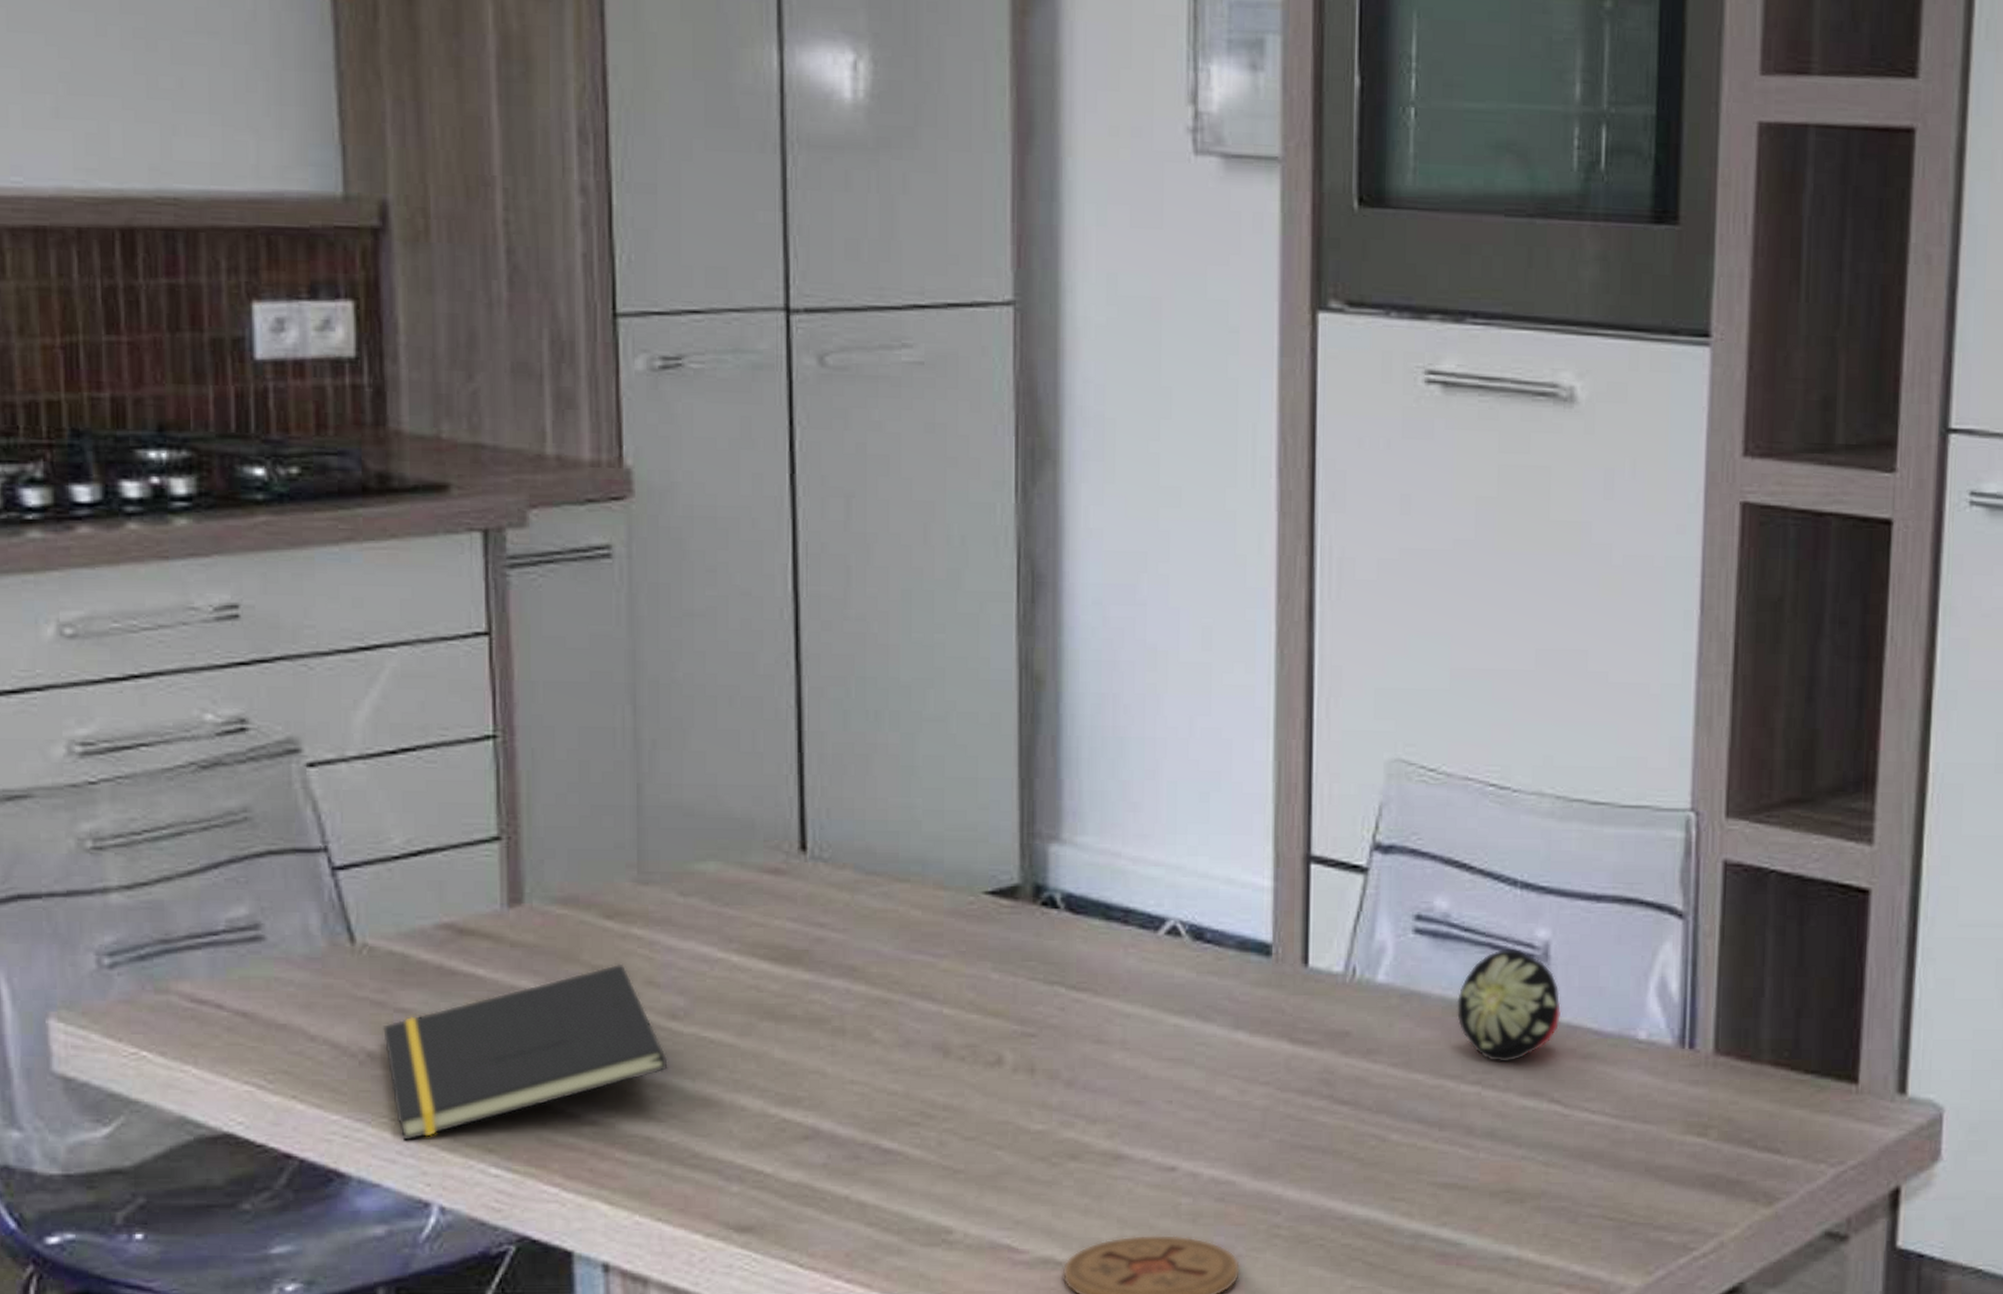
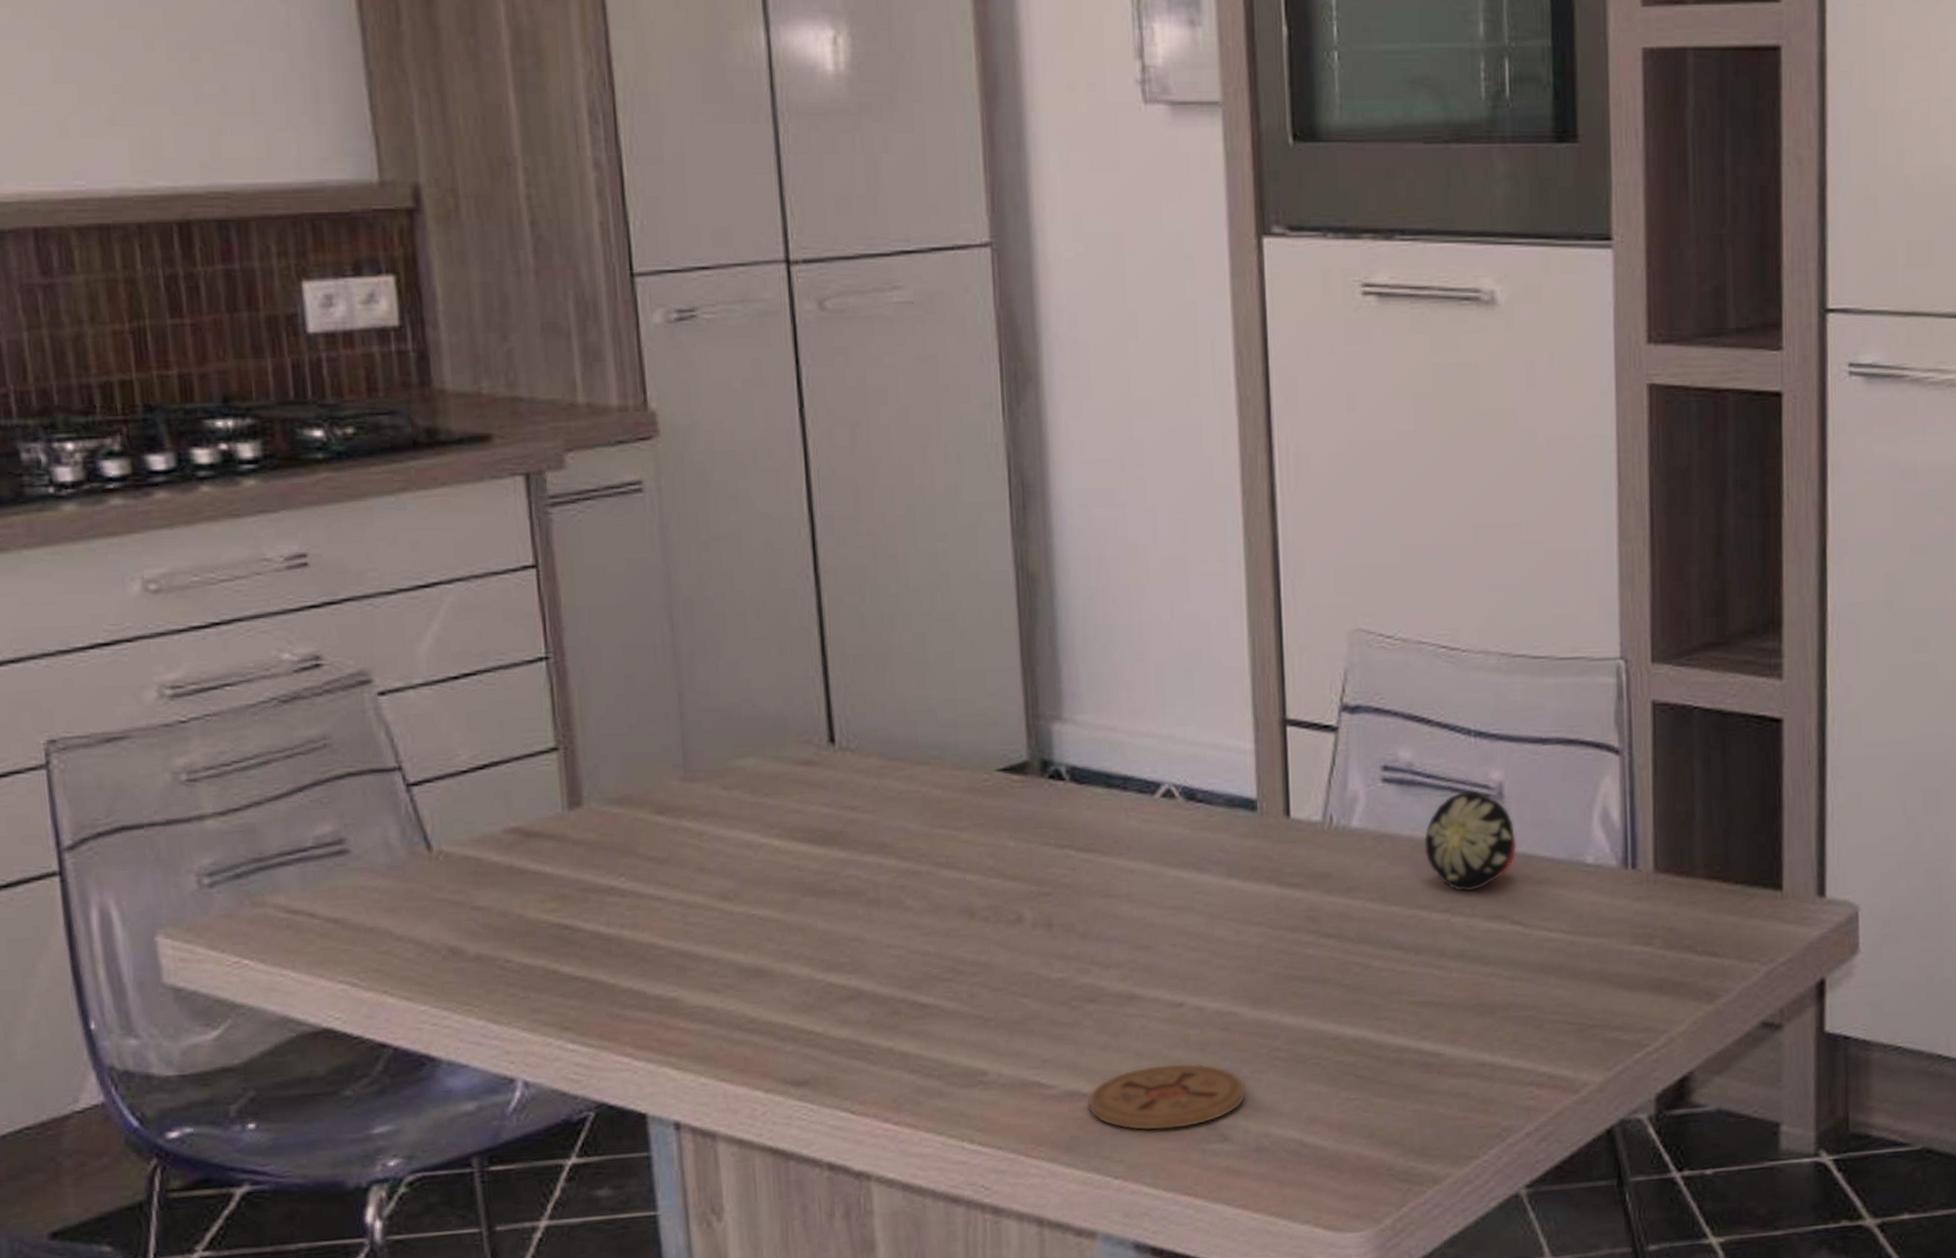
notepad: present [382,963,668,1141] -> none [461,854,722,1025]

